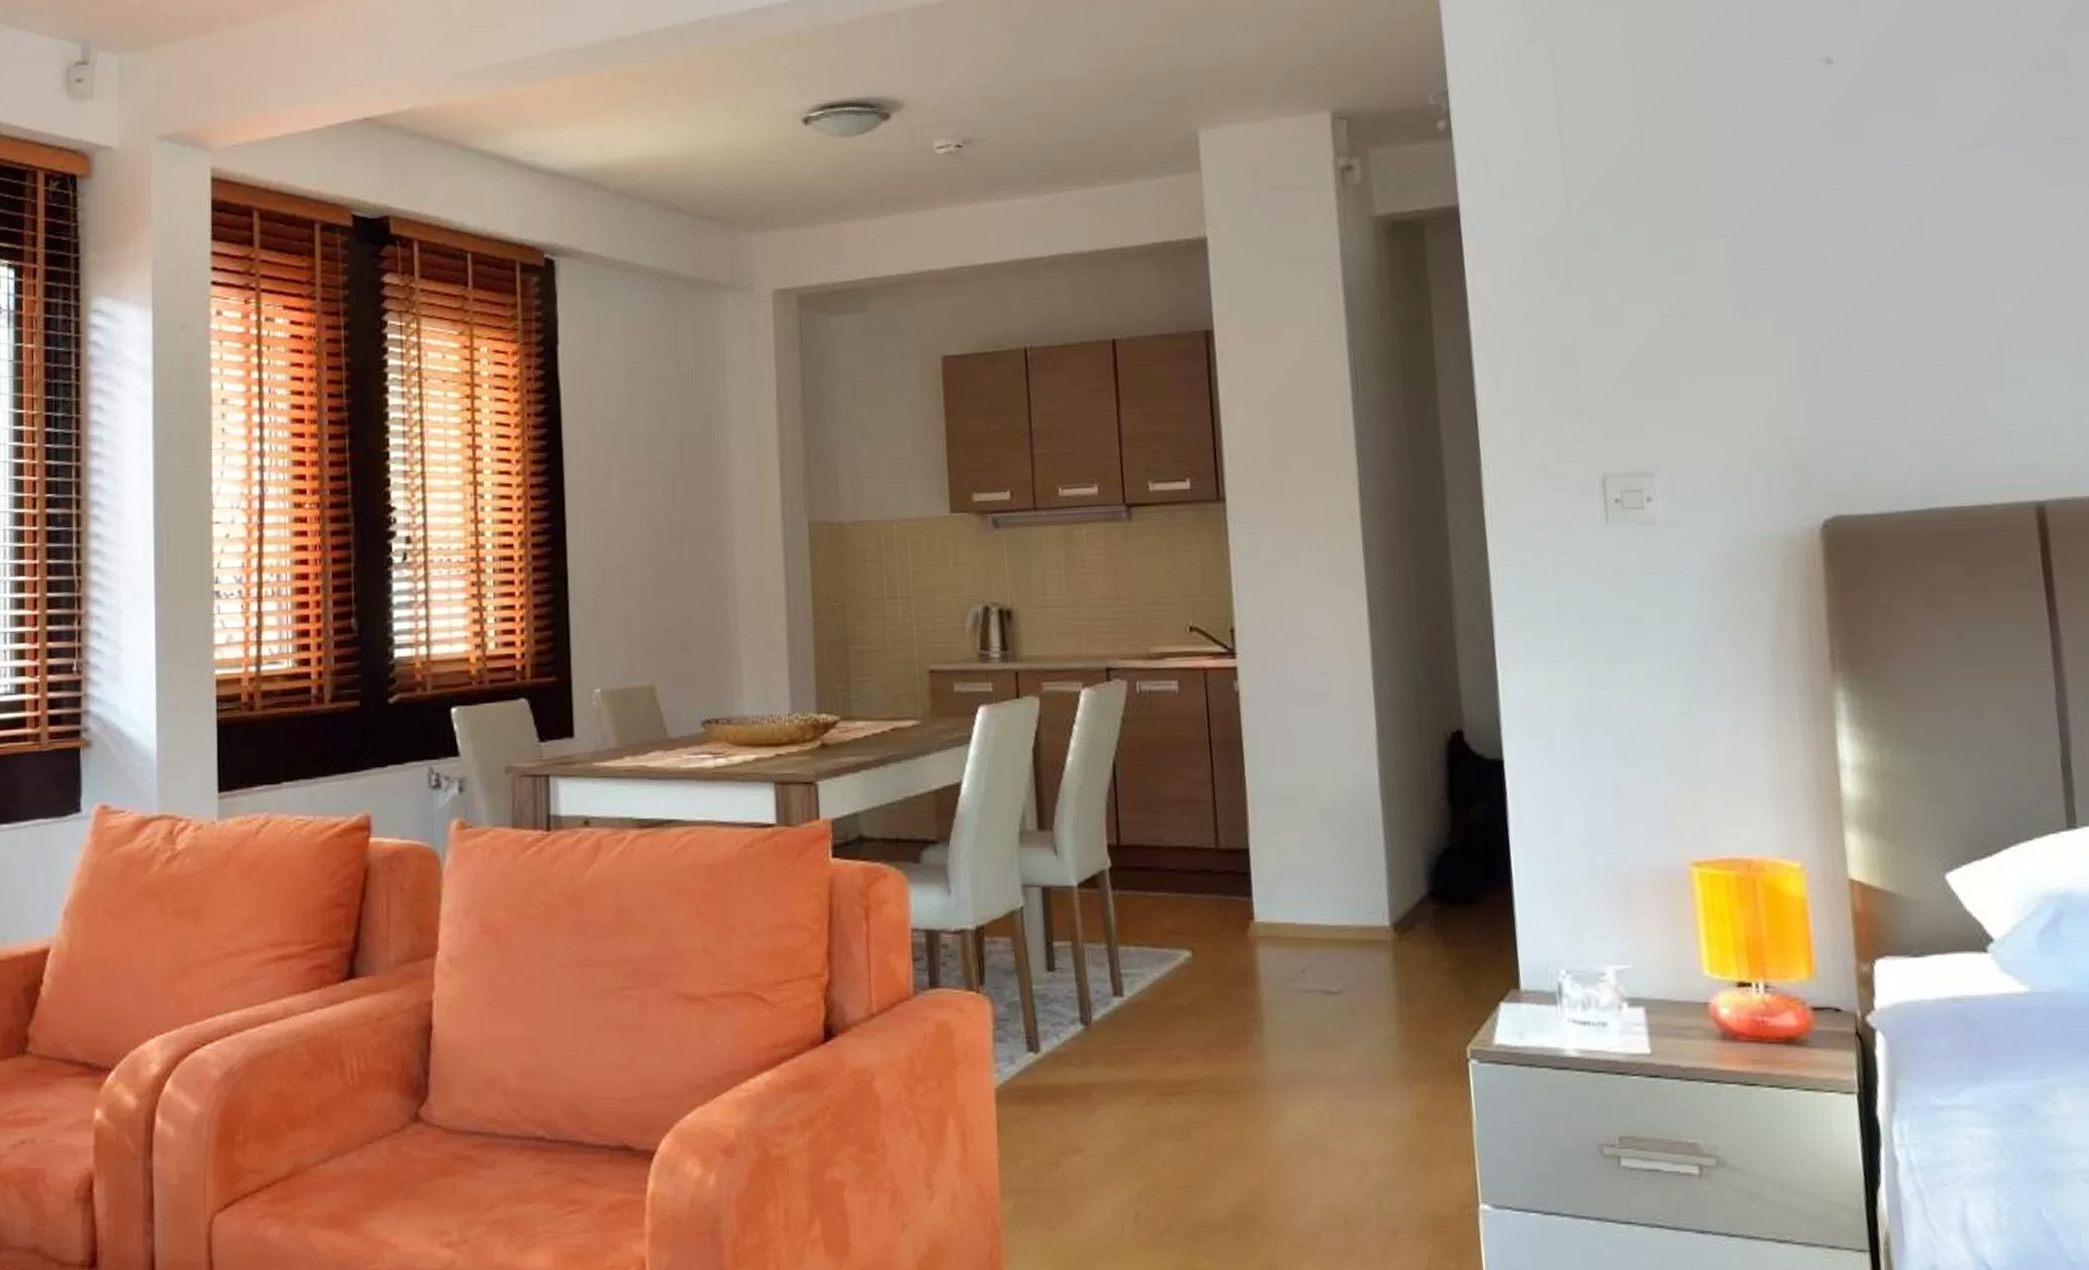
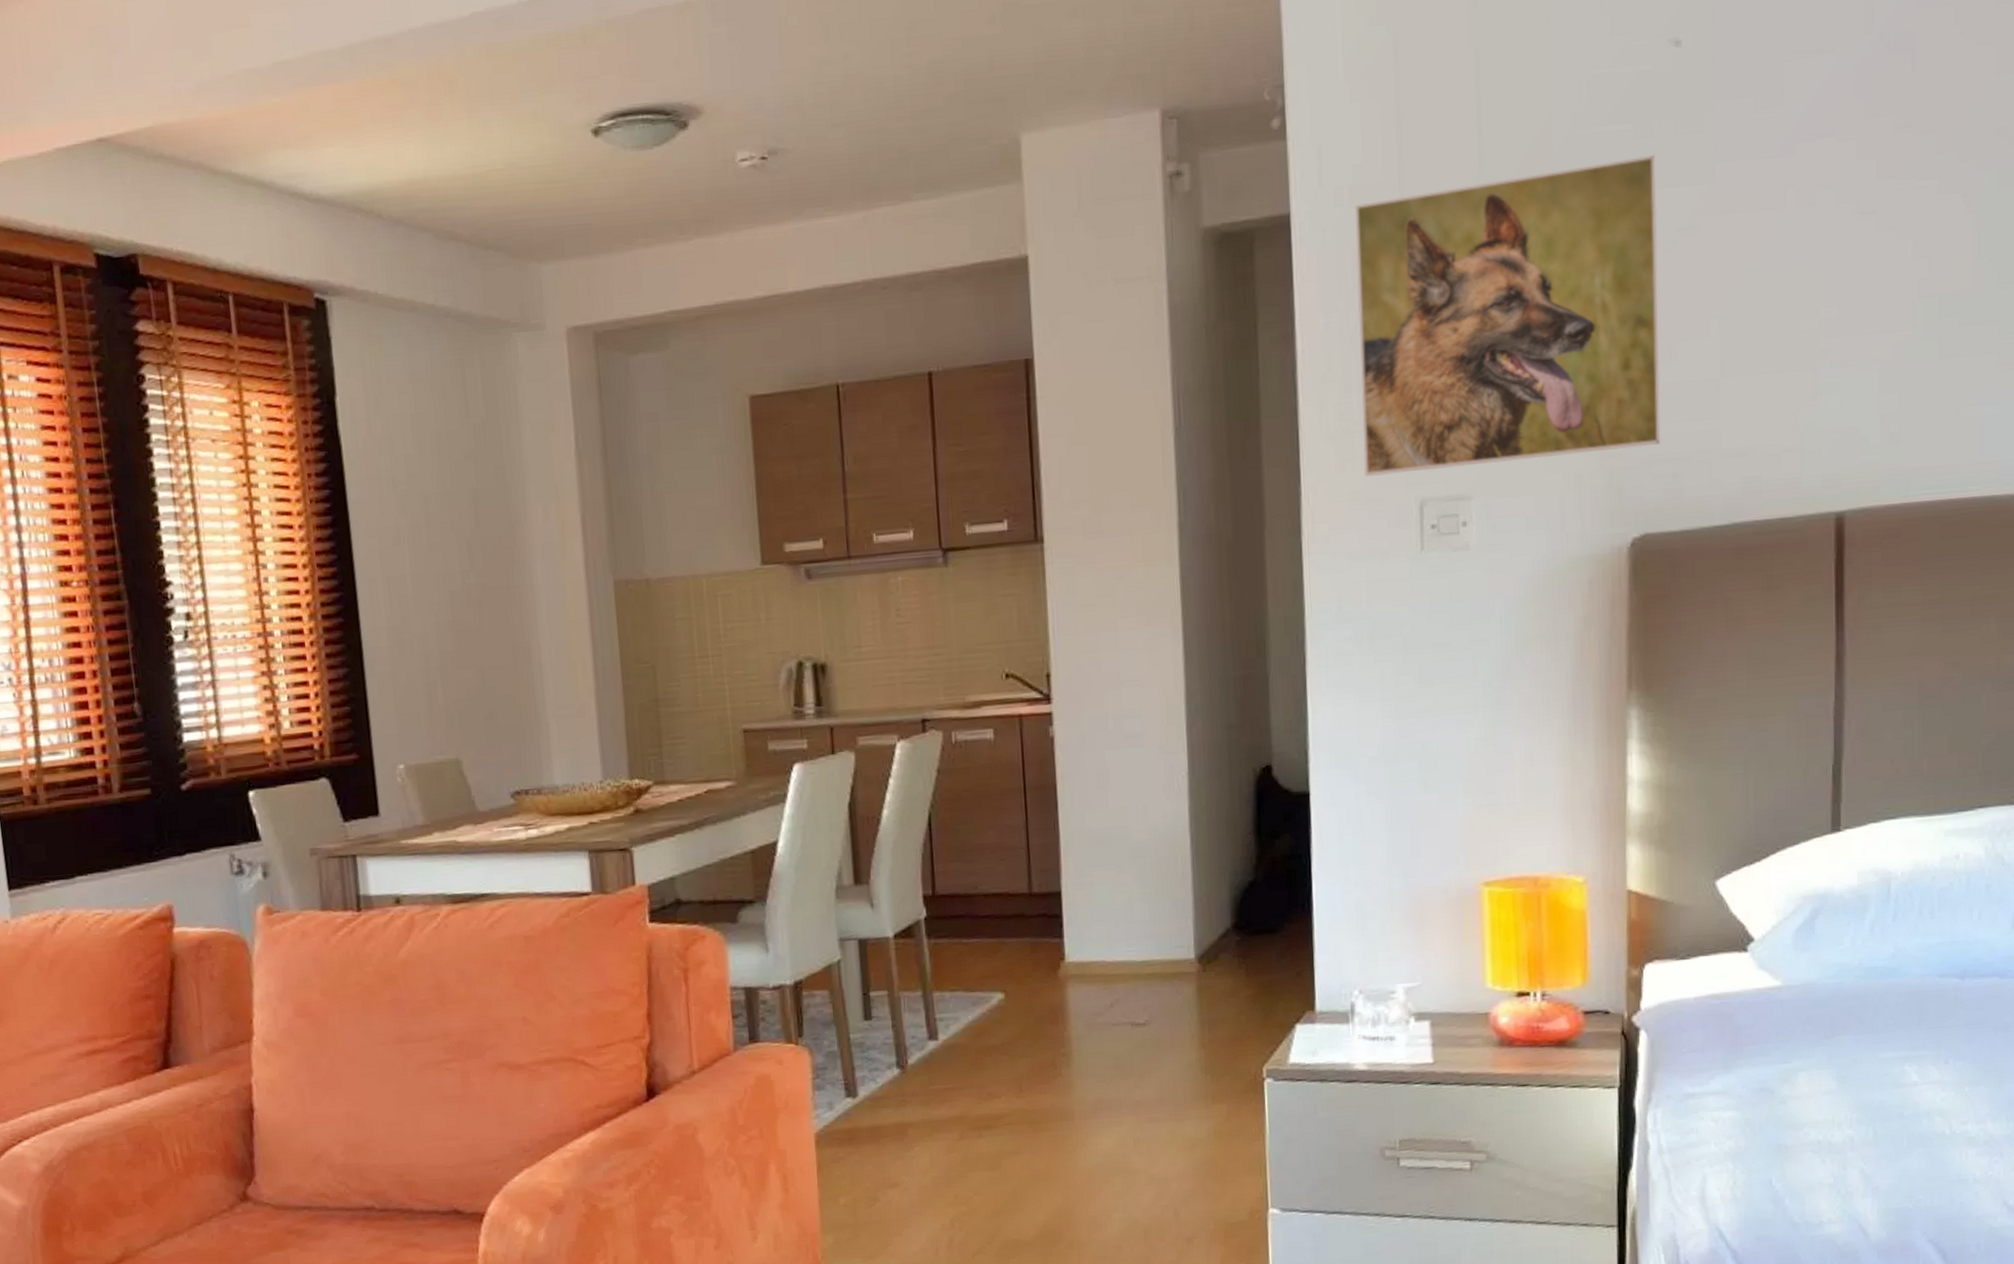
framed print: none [1522,160,1845,451] -> present [1355,154,1661,477]

